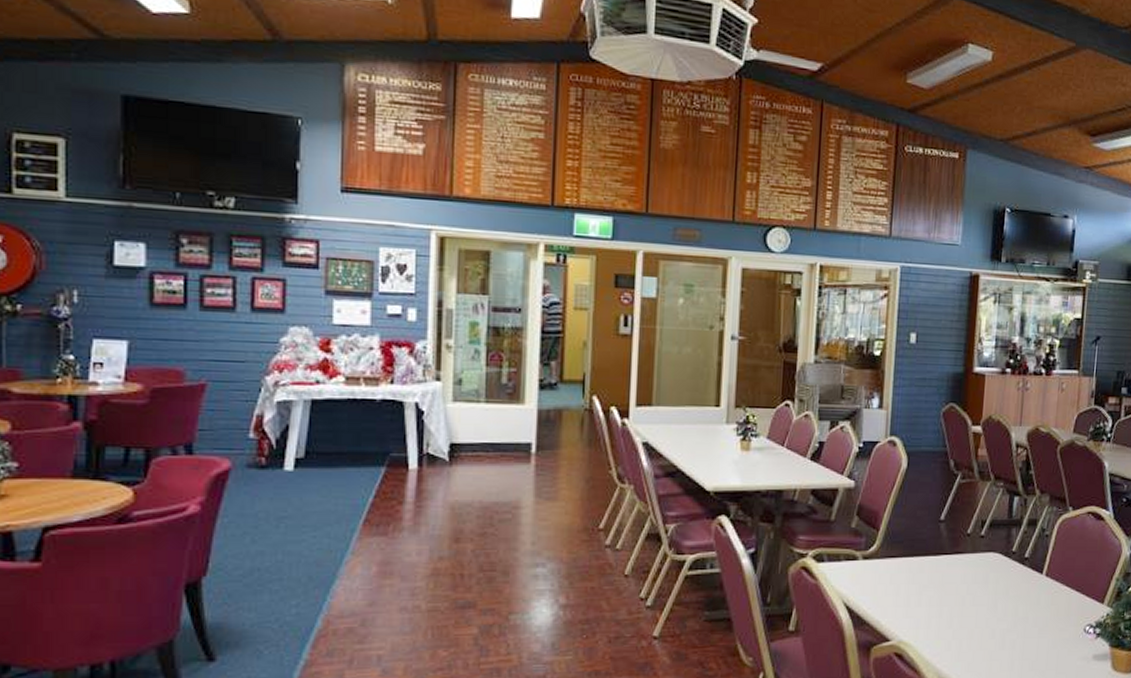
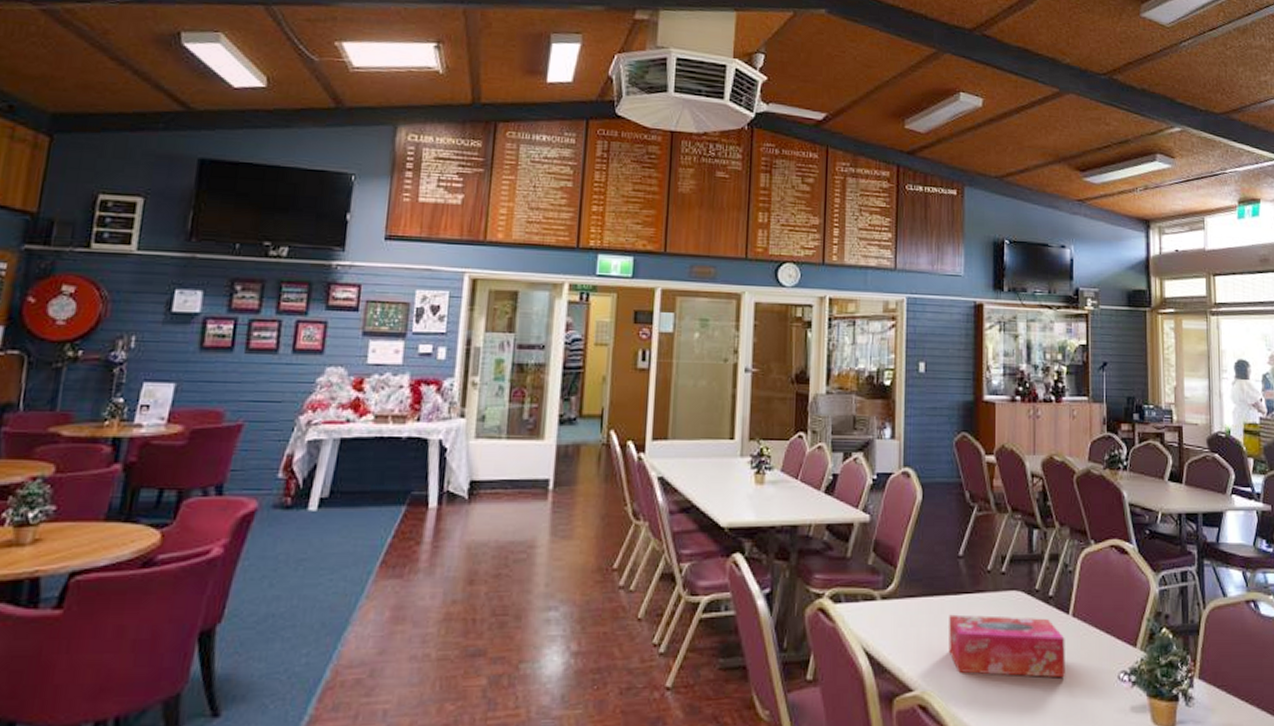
tissue box: none [925,573,1037,630] -> present [948,614,1065,678]

